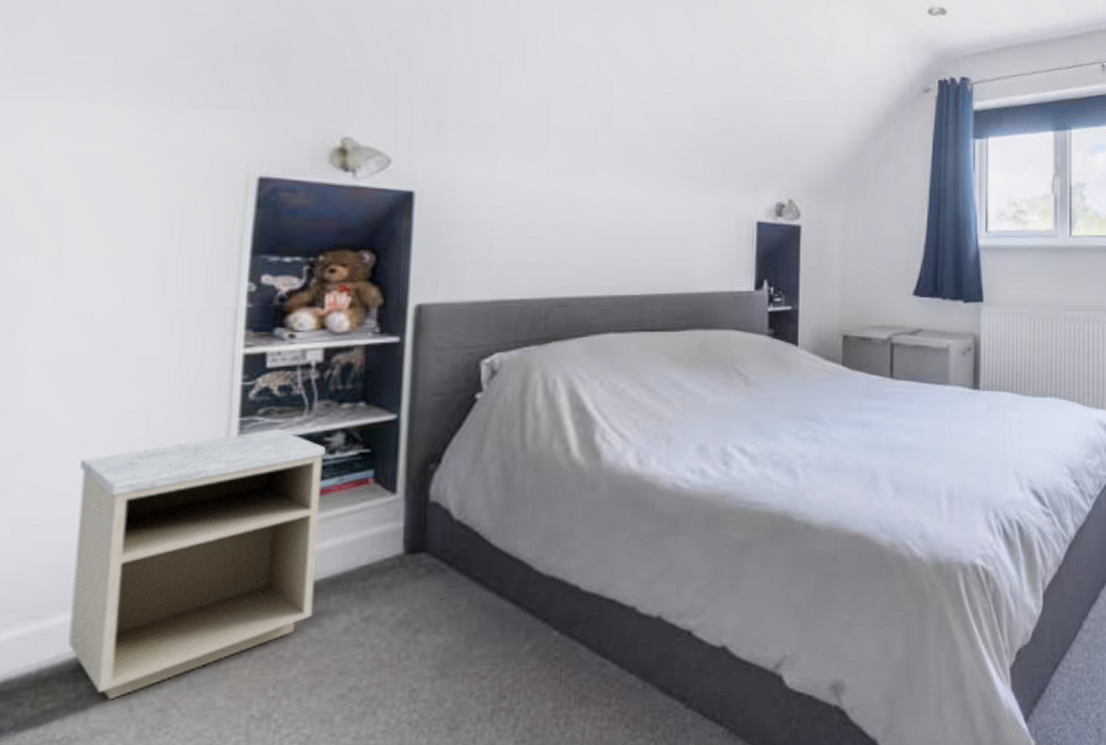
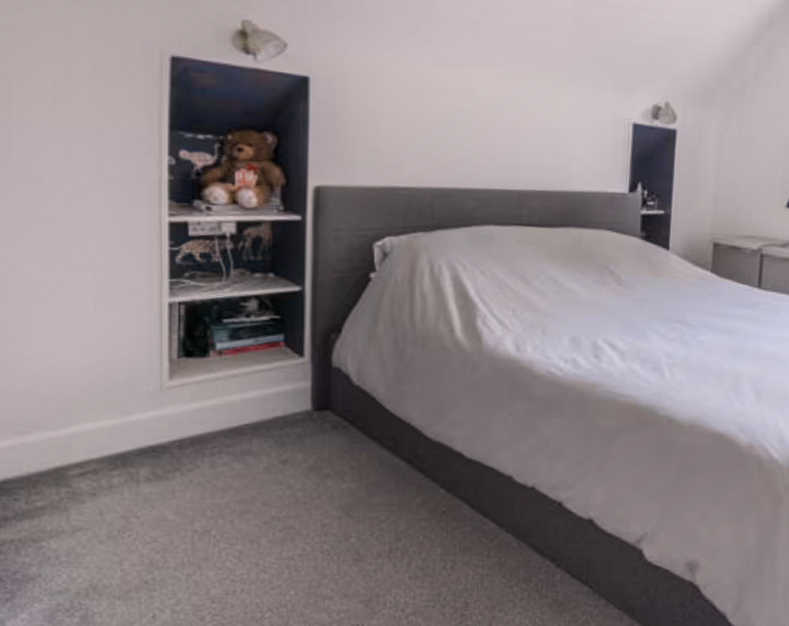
nightstand: present [68,429,325,701] -> none [44,291,242,505]

